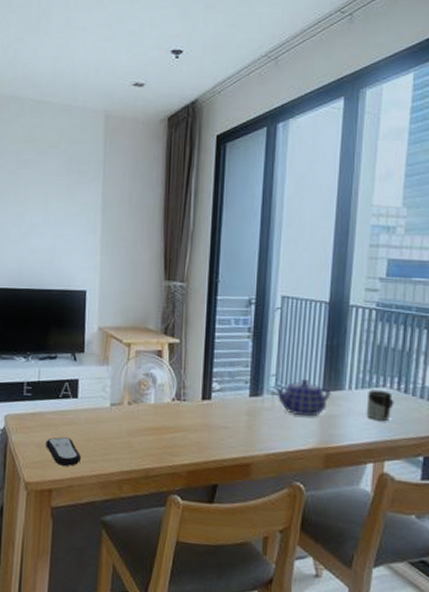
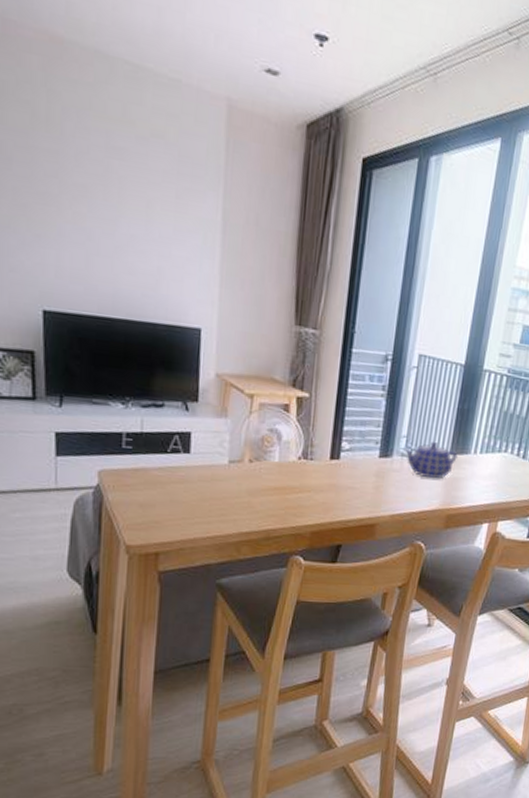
remote control: present [46,437,81,466] -> none [151,496,193,528]
cup: present [366,389,394,421] -> none [487,454,513,484]

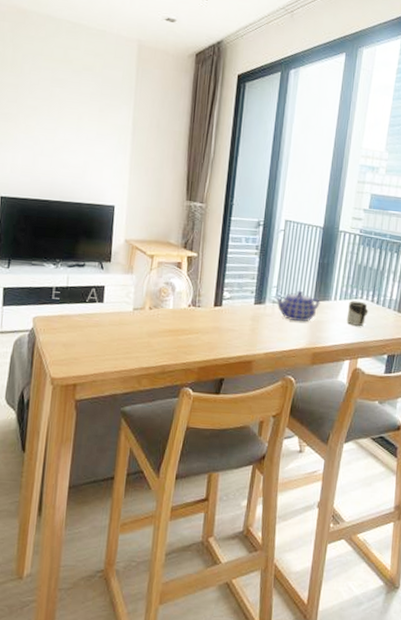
cup: none [487,454,513,484] -> present [346,300,369,326]

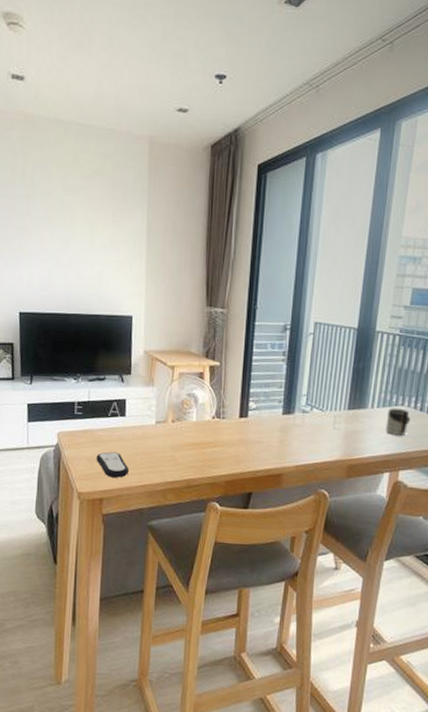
remote control: none [72,337,104,363] -> present [96,452,129,478]
teapot: present [274,290,320,322] -> none [304,398,355,433]

